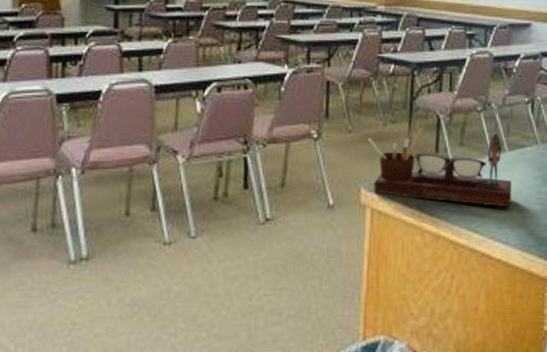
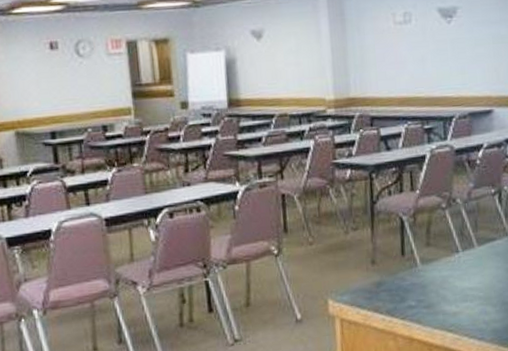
desk organizer: present [368,127,512,207] -> none [330,227,484,305]

